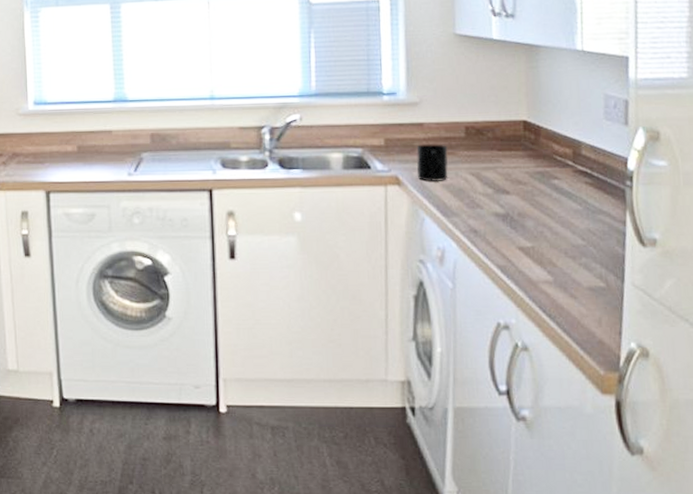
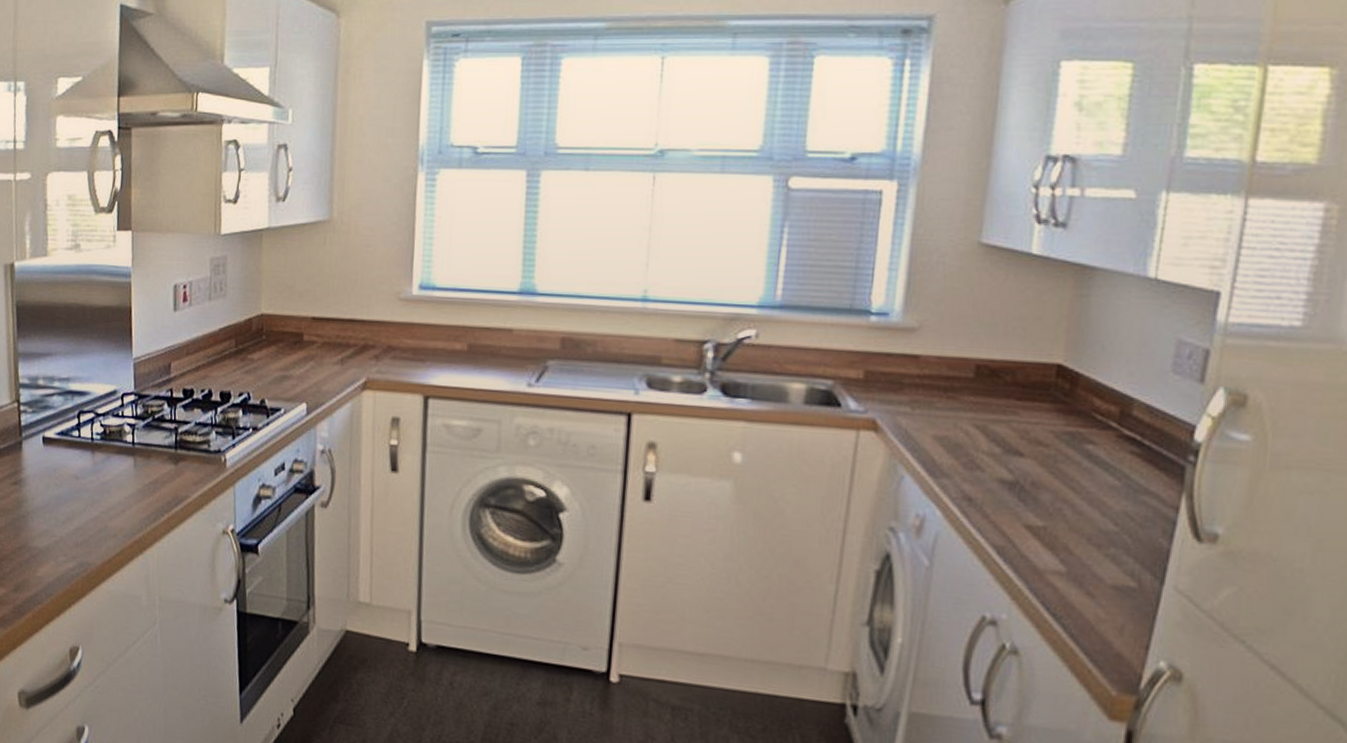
mug: present [416,144,448,182] -> none [901,382,948,433]

